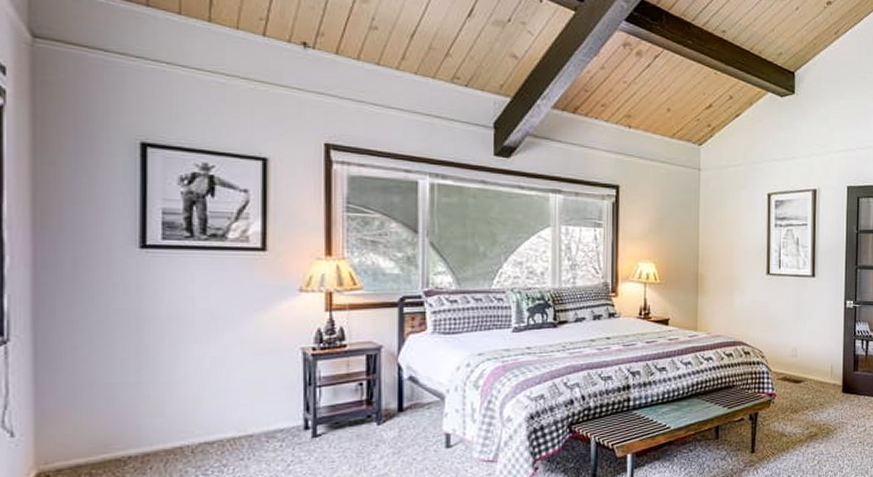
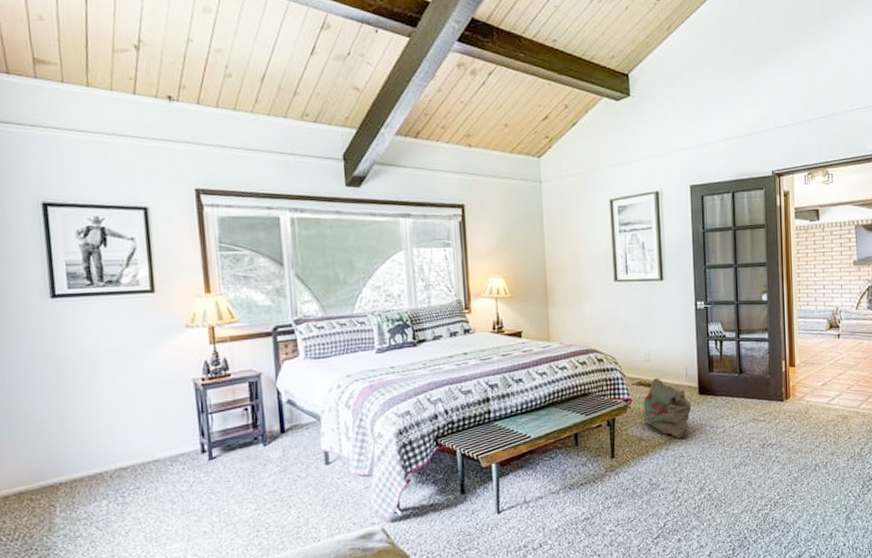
bag: none [786,374,835,436] -> present [643,378,692,439]

